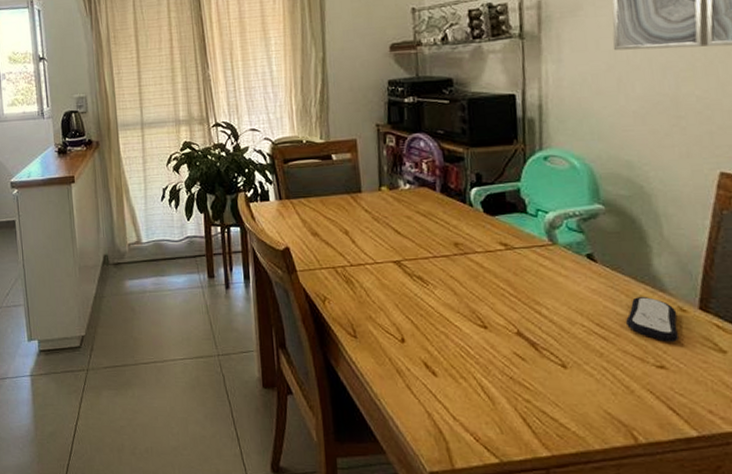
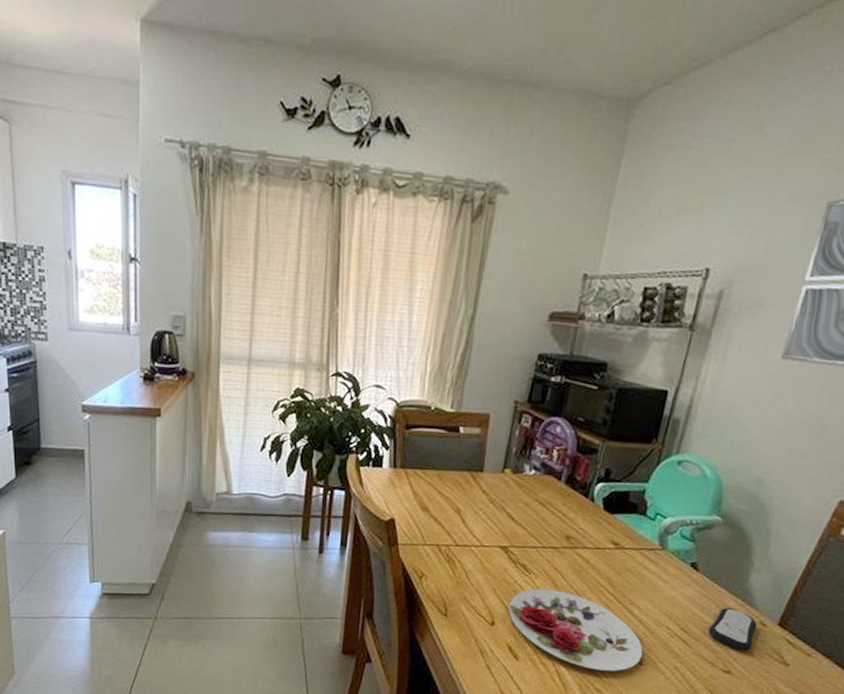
plate: none [414,298,565,380] -> present [508,588,643,672]

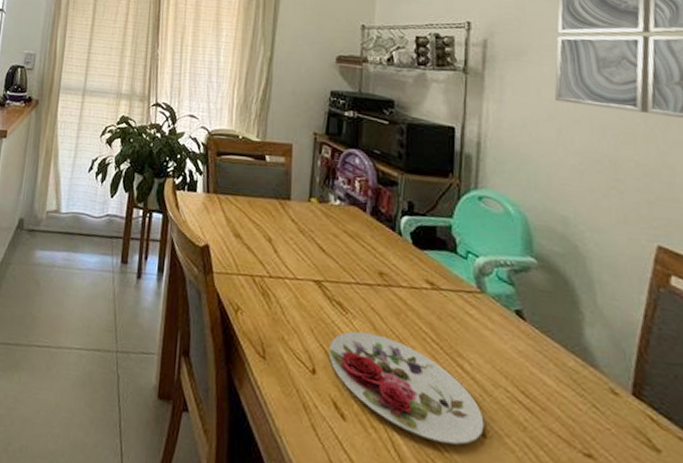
remote control: present [707,608,758,652] -> none [552,368,609,429]

